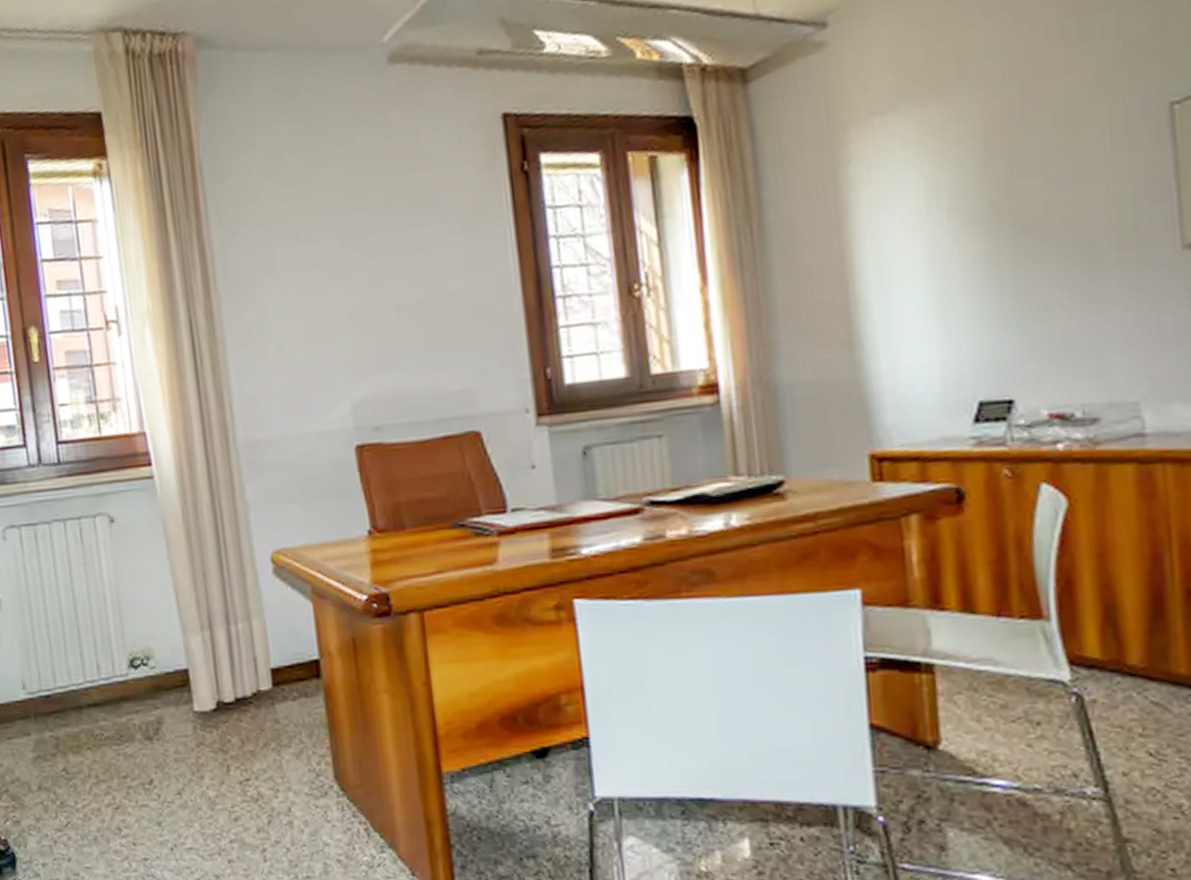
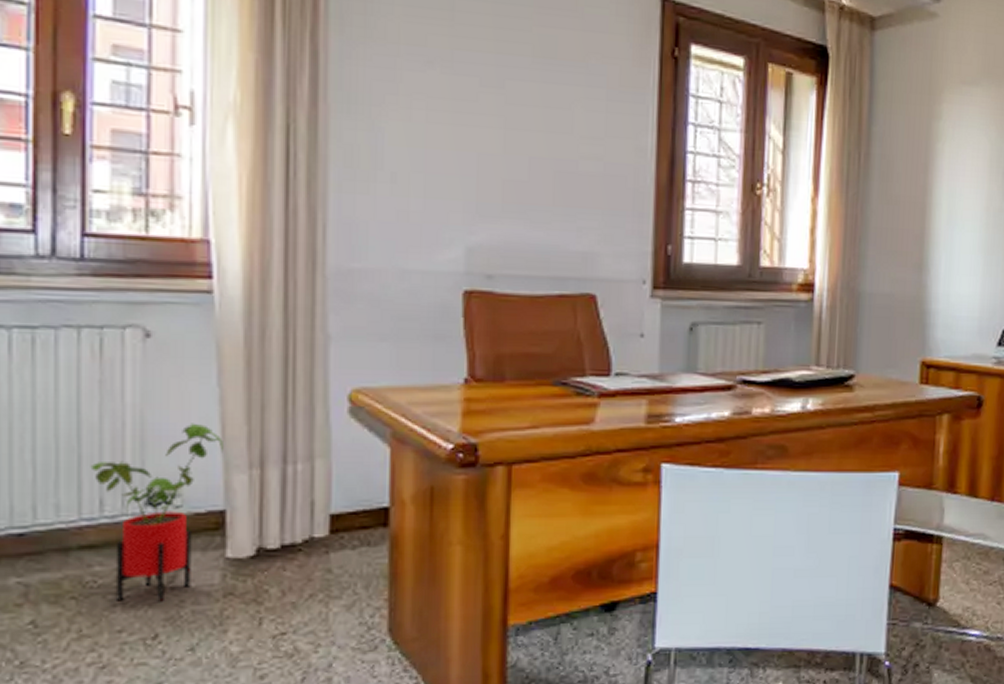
house plant: none [86,593,180,751] -> present [90,423,225,602]

